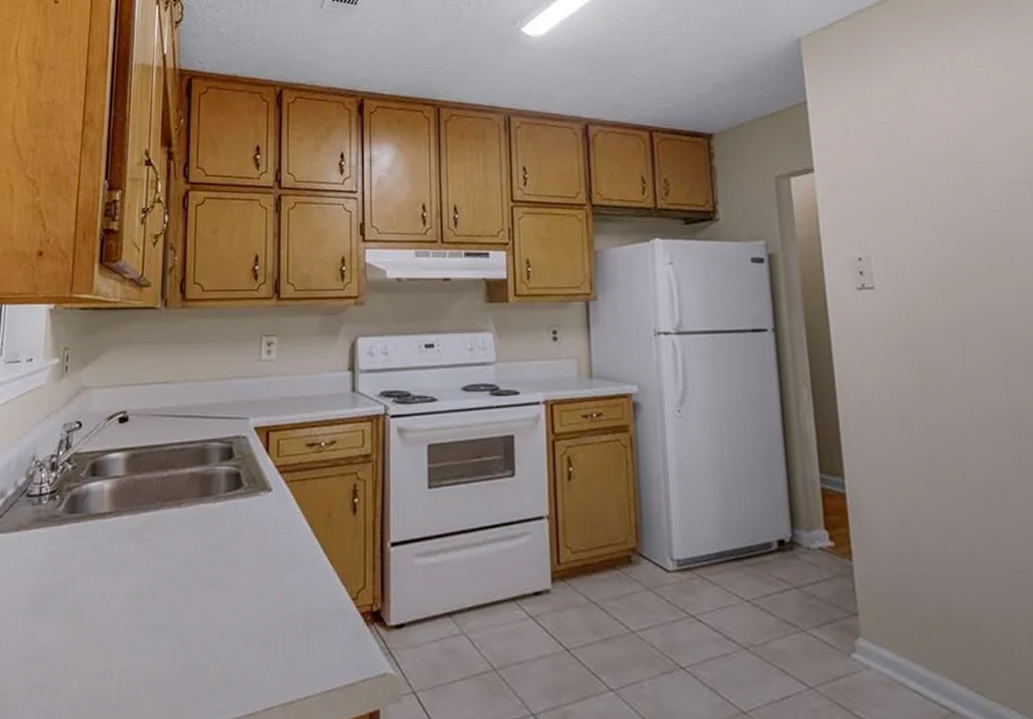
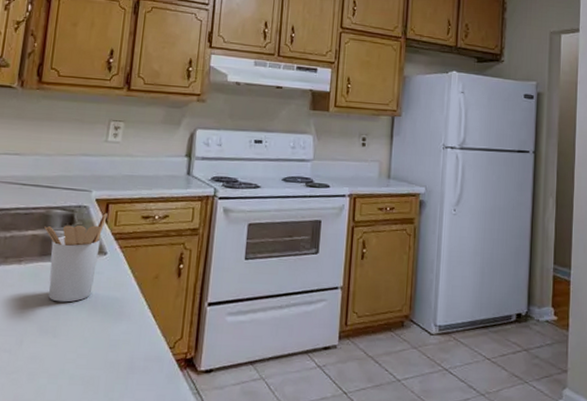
utensil holder: none [202,443,269,549] -> present [44,213,108,303]

